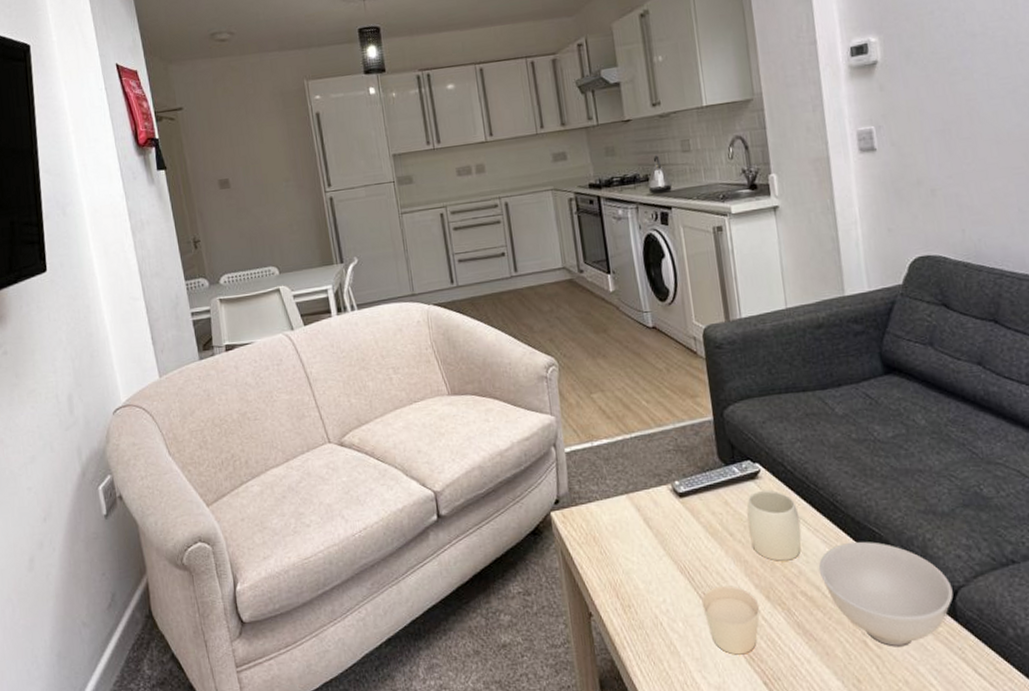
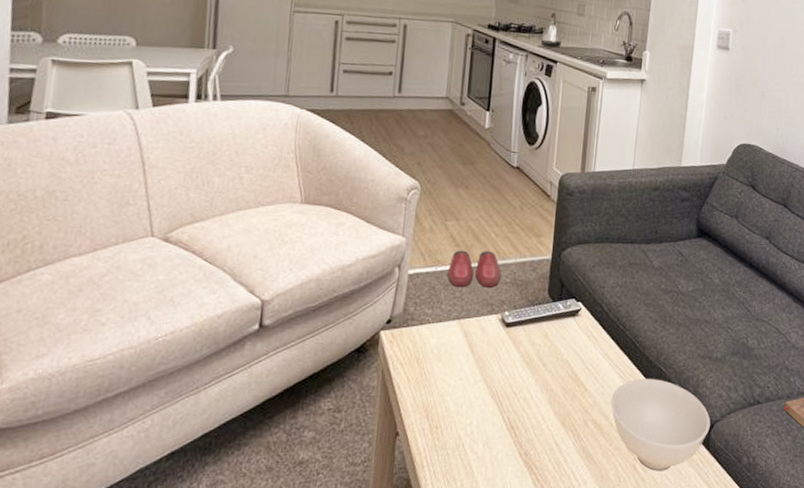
slippers: none [604,419,662,460] -> present [447,250,501,287]
candle: present [701,586,760,655] -> none [504,412,555,476]
mug: present [746,490,802,562] -> none [560,327,605,393]

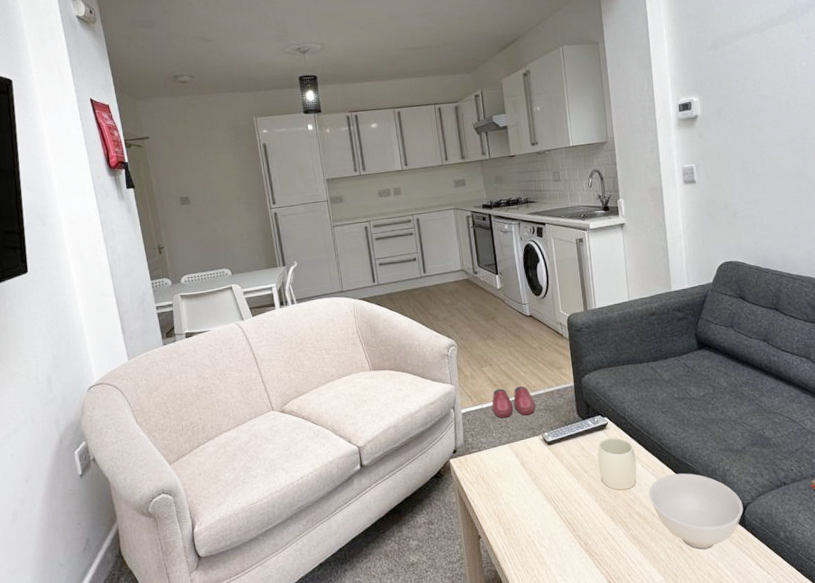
kettle: present [540,11,563,48] -> none [527,183,546,213]
mug: none [560,327,605,393] -> present [597,437,637,491]

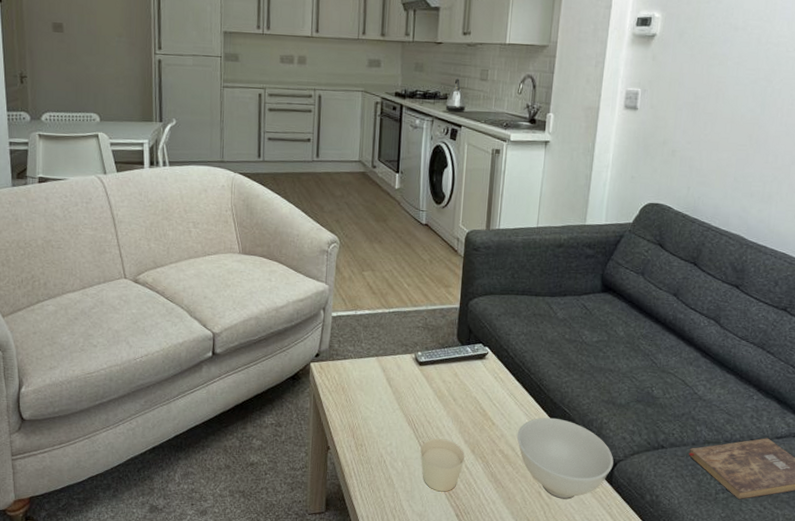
slippers: present [492,386,536,418] -> none [366,297,414,331]
kettle: none [527,183,546,213] -> present [445,77,467,112]
candle: none [563,510,606,562] -> present [420,438,465,492]
mug: present [597,437,637,491] -> none [469,368,511,426]

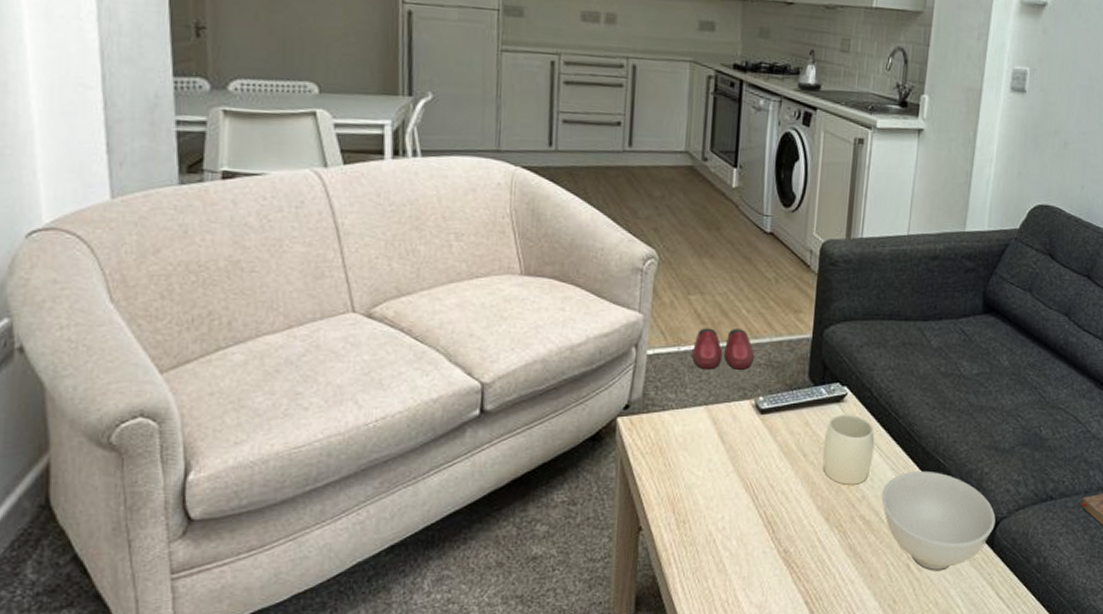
slippers: none [366,297,414,331] -> present [692,328,754,370]
candle: present [420,438,465,492] -> none [760,506,817,575]
mug: none [469,368,511,426] -> present [823,414,875,486]

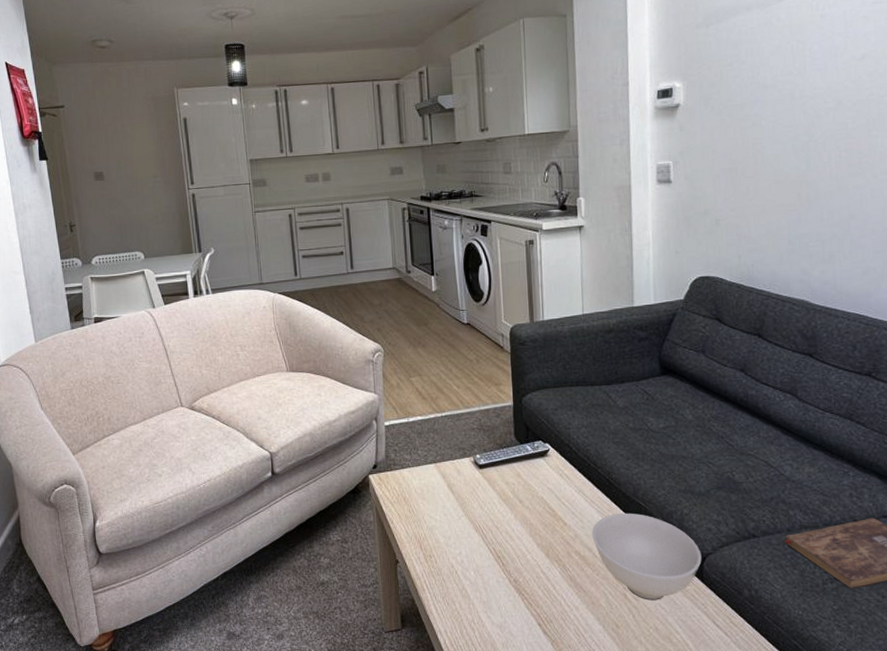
slippers: present [692,328,754,370] -> none [419,401,468,435]
kettle: present [797,47,824,92] -> none [472,174,494,209]
mug: present [823,414,875,486] -> none [535,466,580,527]

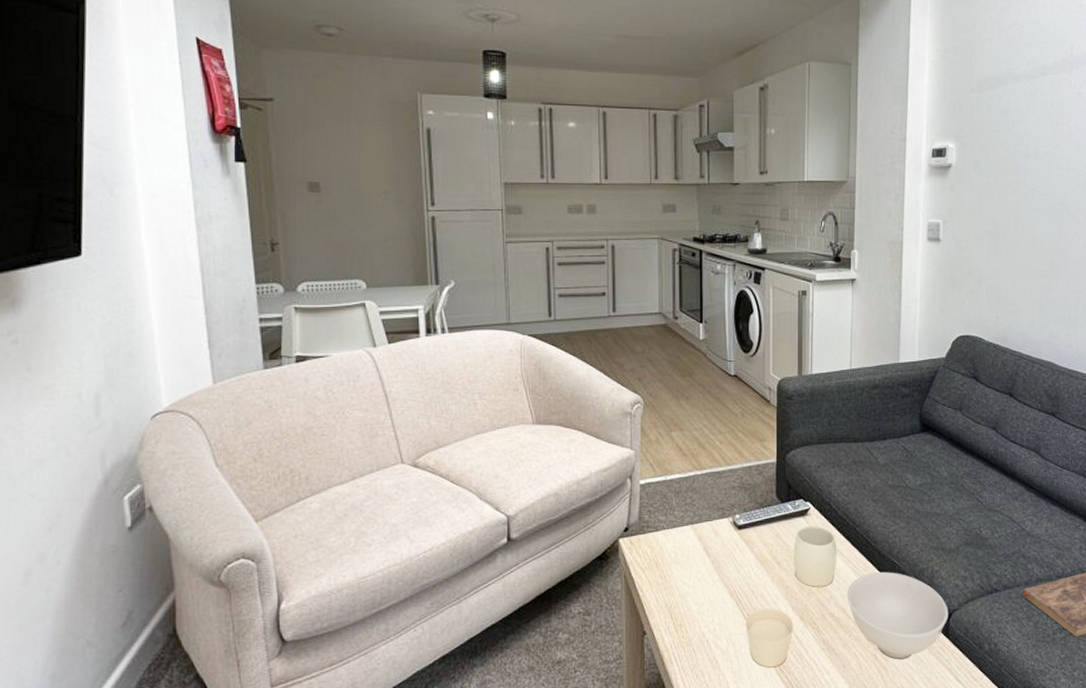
kettle: none [472,174,494,209] -> present [747,218,769,255]
candle: none [492,544,540,600] -> present [745,608,794,668]
mug: none [535,466,580,527] -> present [793,525,837,588]

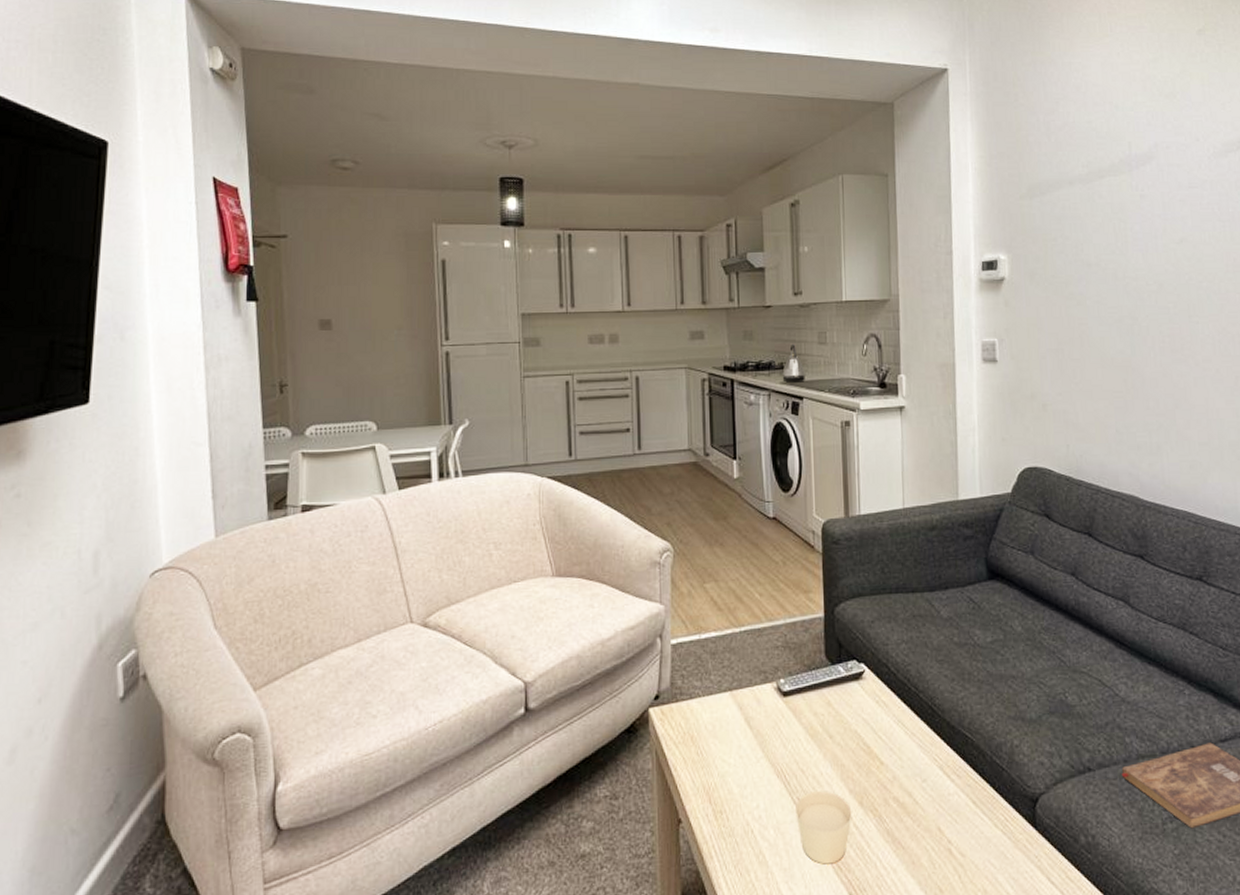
mug: present [793,525,837,588] -> none [847,691,899,767]
bowl: present [846,571,948,660] -> none [912,746,1034,856]

